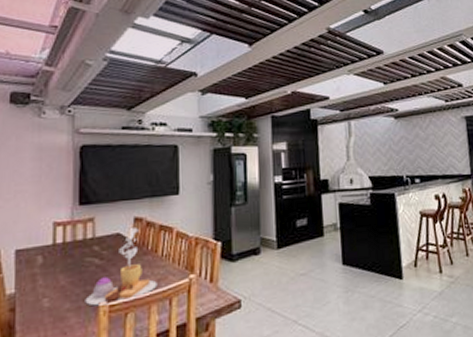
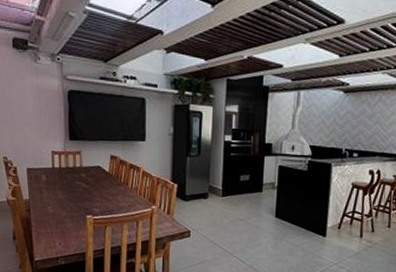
tea set: present [85,227,157,306] -> none [76,162,128,218]

